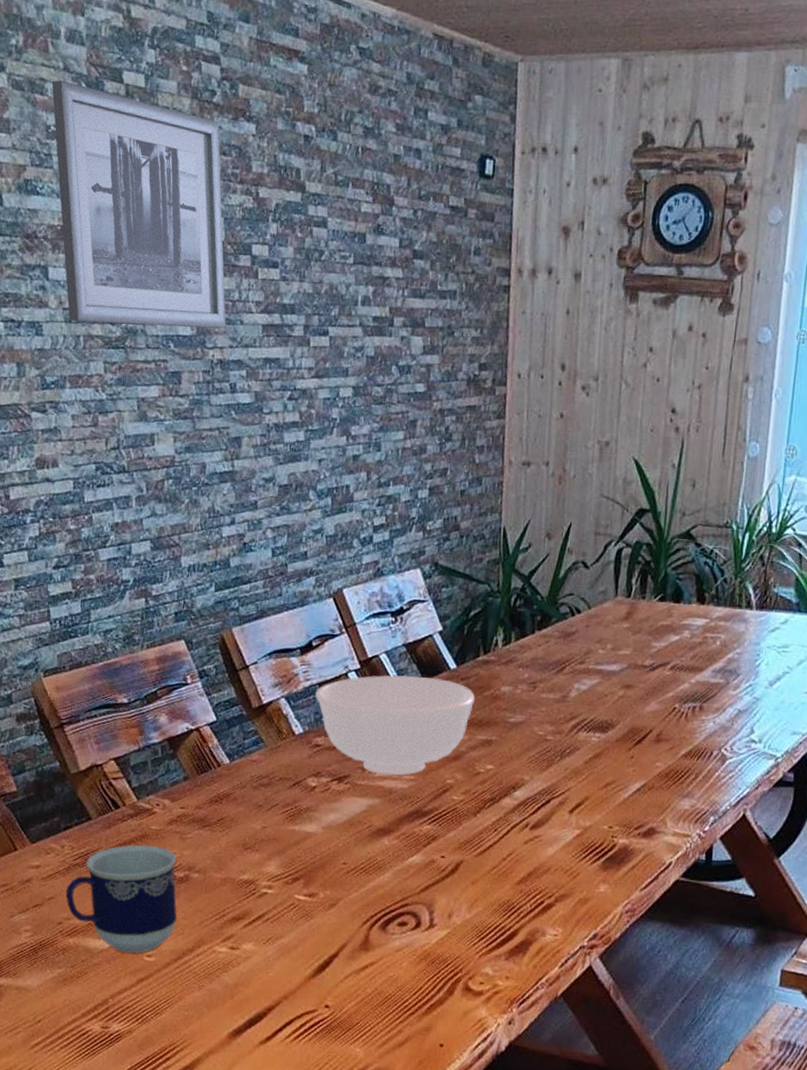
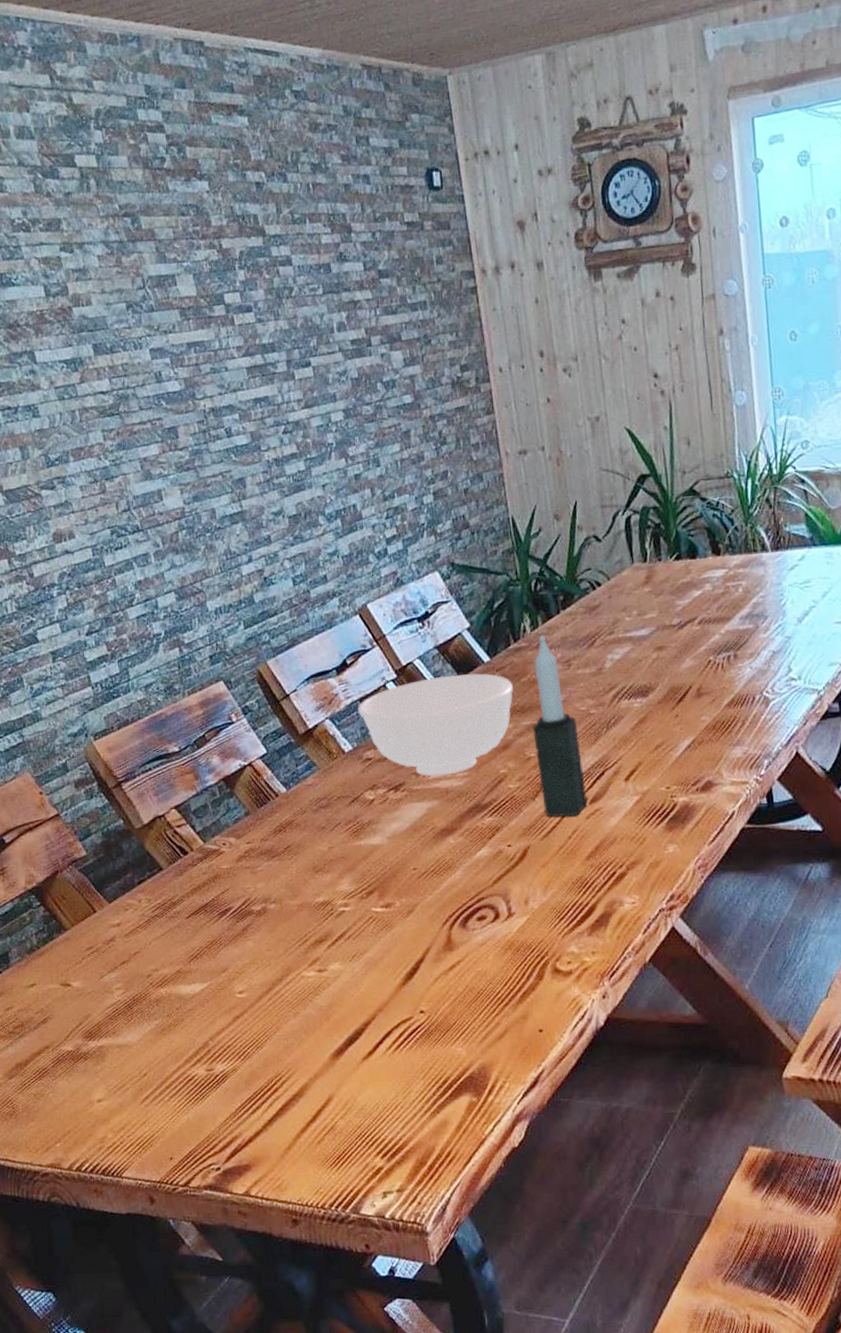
wall art: present [51,80,226,329] -> none [9,175,212,399]
cup: present [66,845,177,953] -> none [150,884,261,994]
candle: none [483,652,532,839] -> present [533,635,587,817]

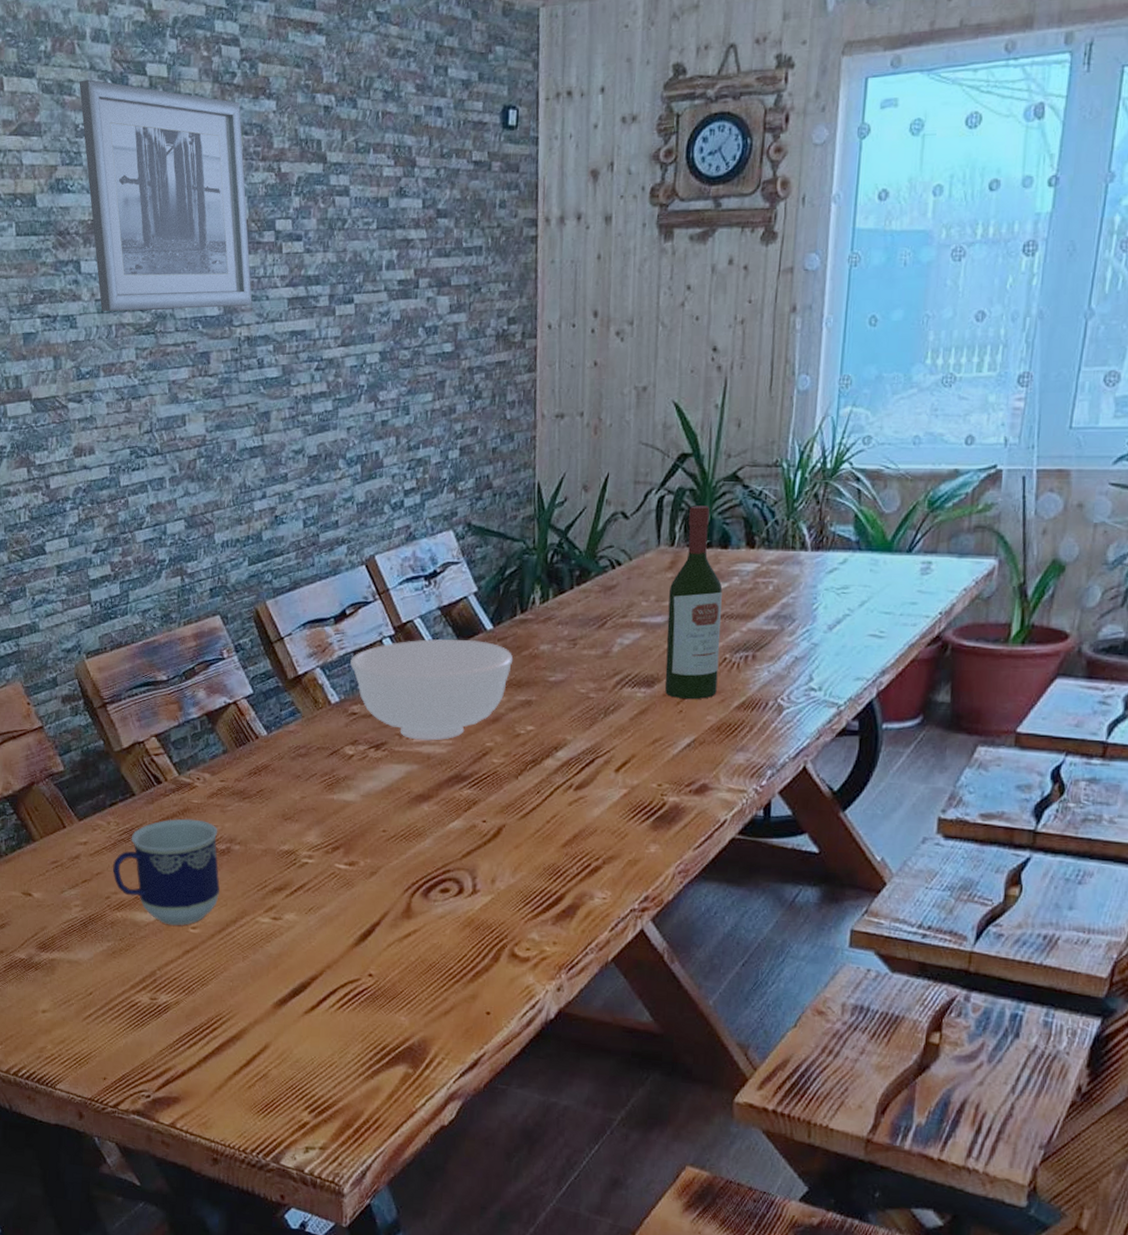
wall art: none [9,175,212,399] -> present [79,79,253,312]
cup: none [150,884,261,994] -> present [113,818,220,926]
candle: present [533,635,587,817] -> none [525,609,574,801]
wine bottle: none [649,521,707,704] -> present [665,506,723,700]

